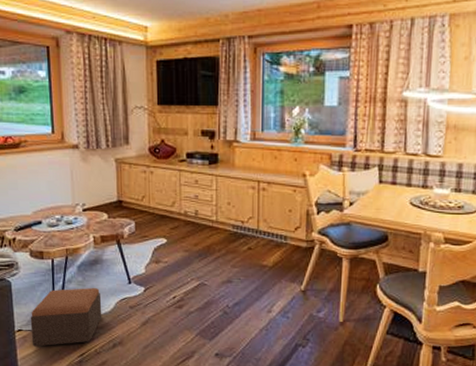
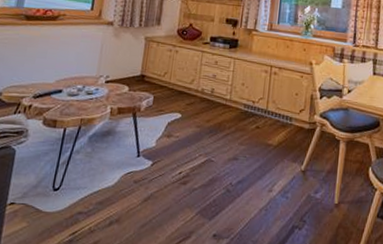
footstool: present [30,287,102,347] -> none [23,159,107,223]

